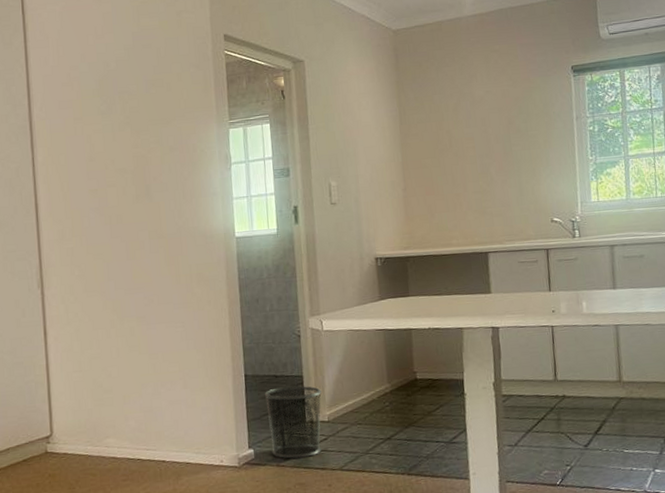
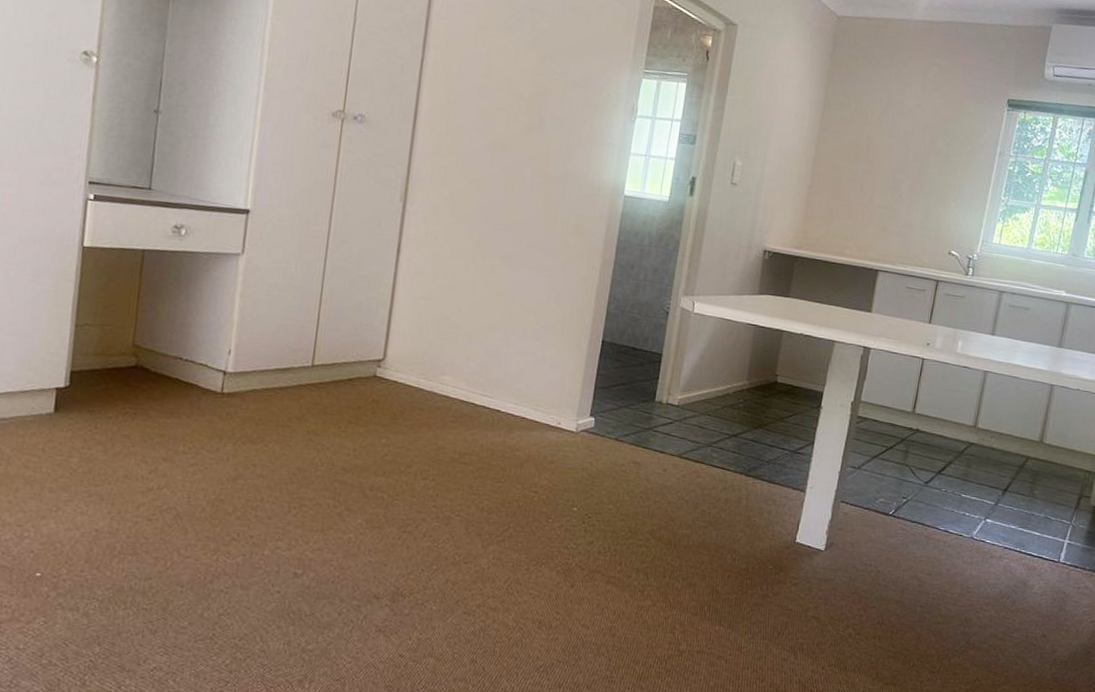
waste bin: present [264,385,322,459] -> none [613,360,678,438]

